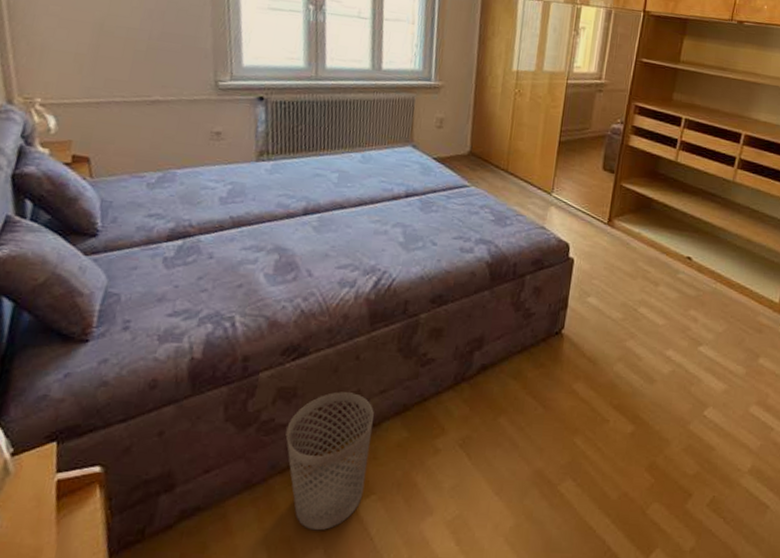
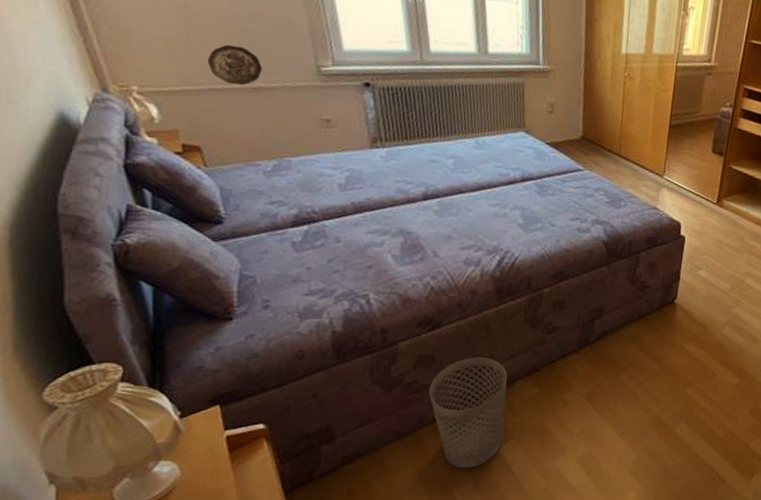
decorative plate: none [111,60,163,99] -> present [207,44,262,86]

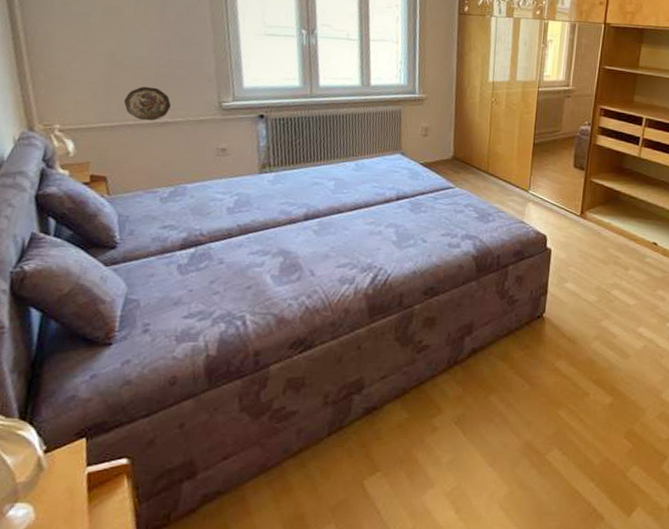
wastebasket: present [429,357,507,469] -> none [296,379,376,507]

